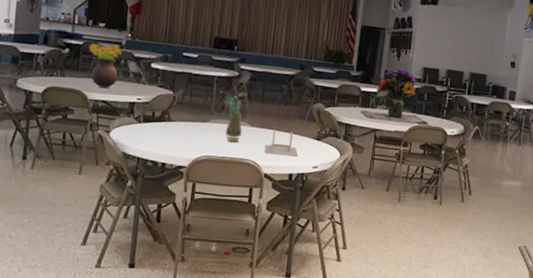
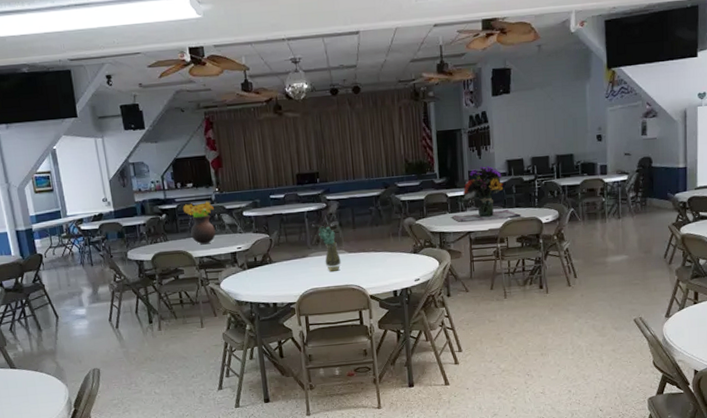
napkin holder: present [264,130,299,157] -> none [364,249,399,276]

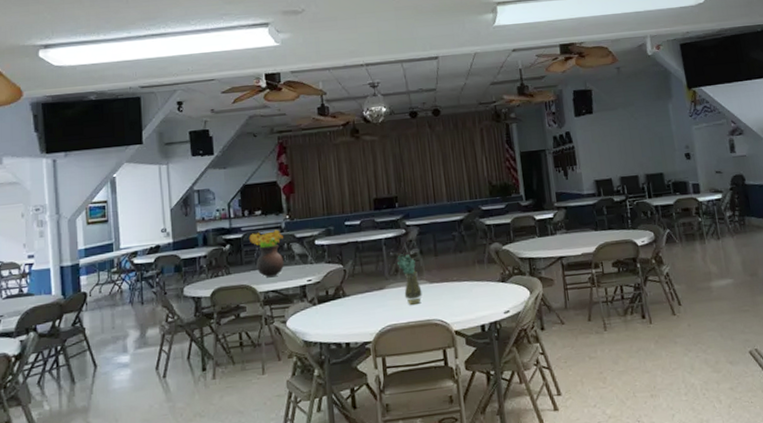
flower arrangement: present [450,165,524,222] -> none [539,186,618,247]

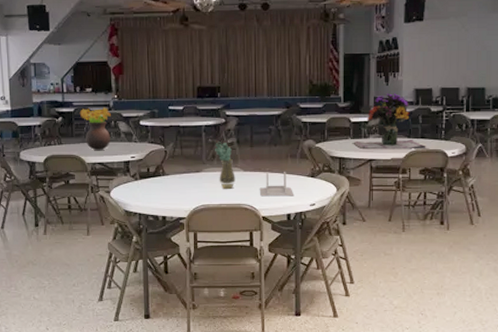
napkin holder: none [448,278,487,309] -> present [259,171,295,197]
flower arrangement: none [539,186,618,247] -> present [352,92,429,149]

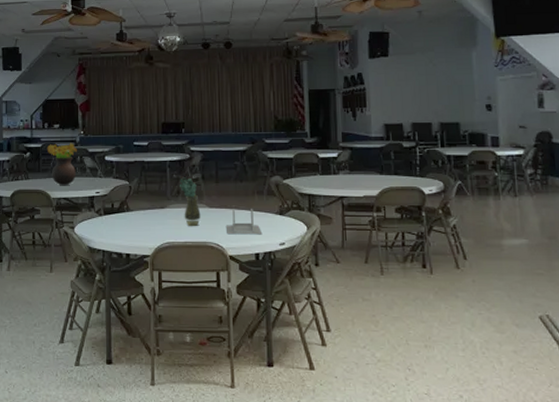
flower arrangement: present [352,92,429,149] -> none [321,127,404,186]

